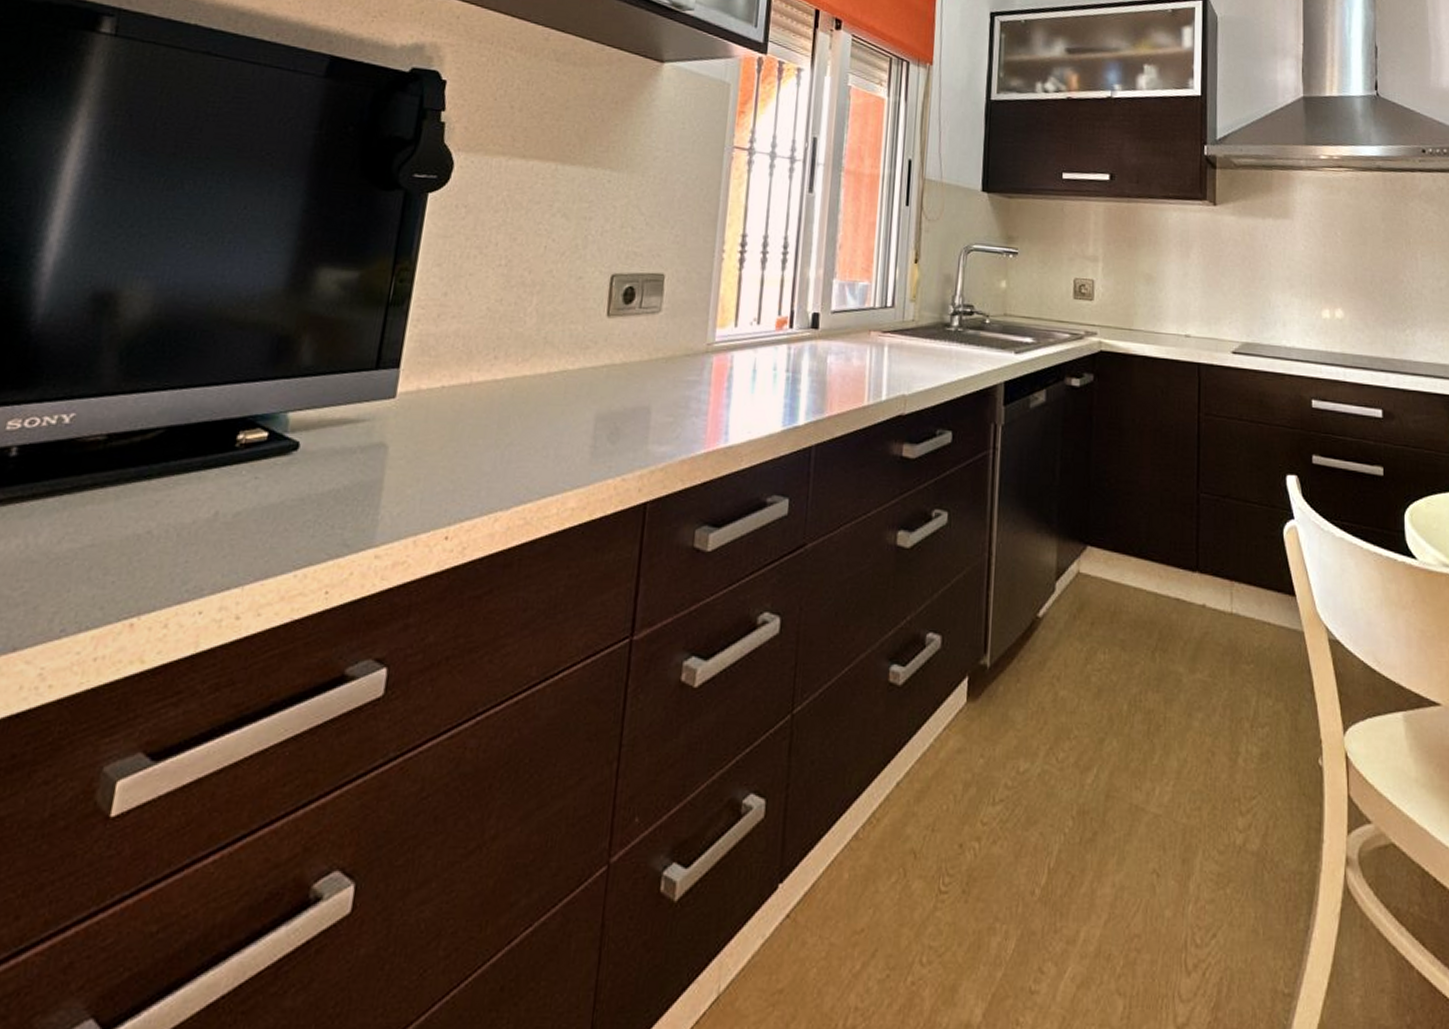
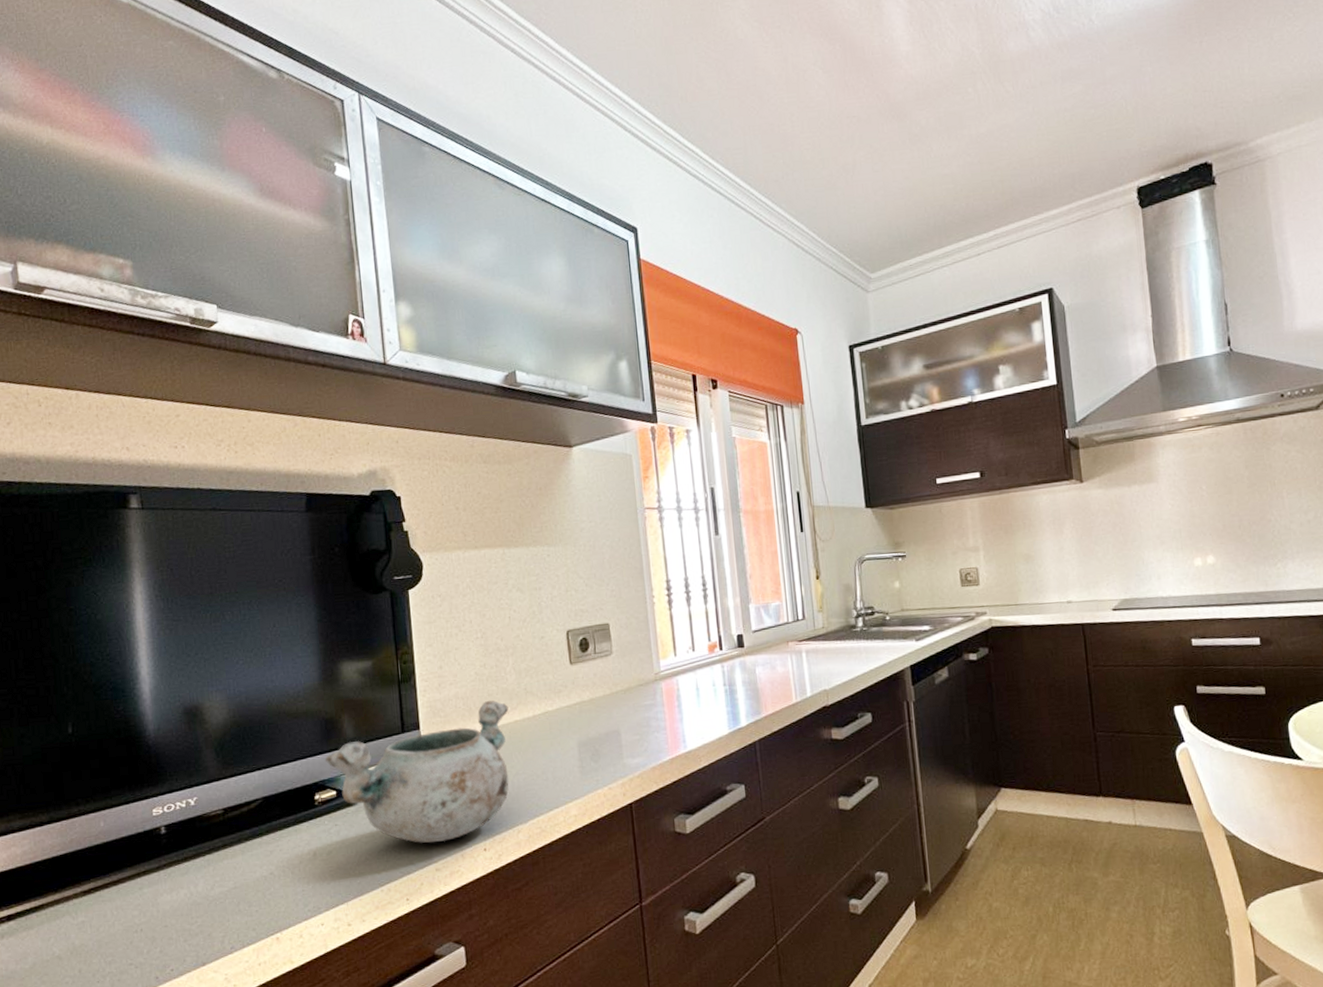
decorative bowl: none [265,345,519,520] -> present [326,700,509,844]

